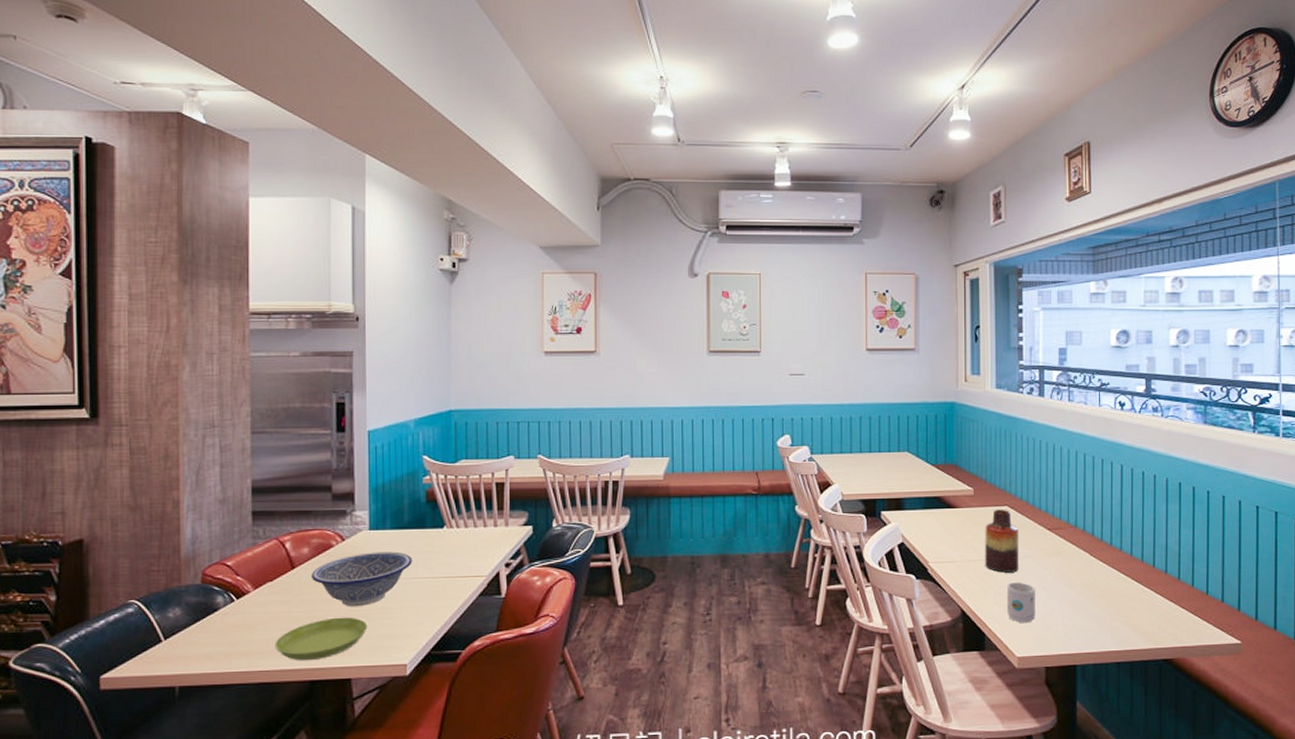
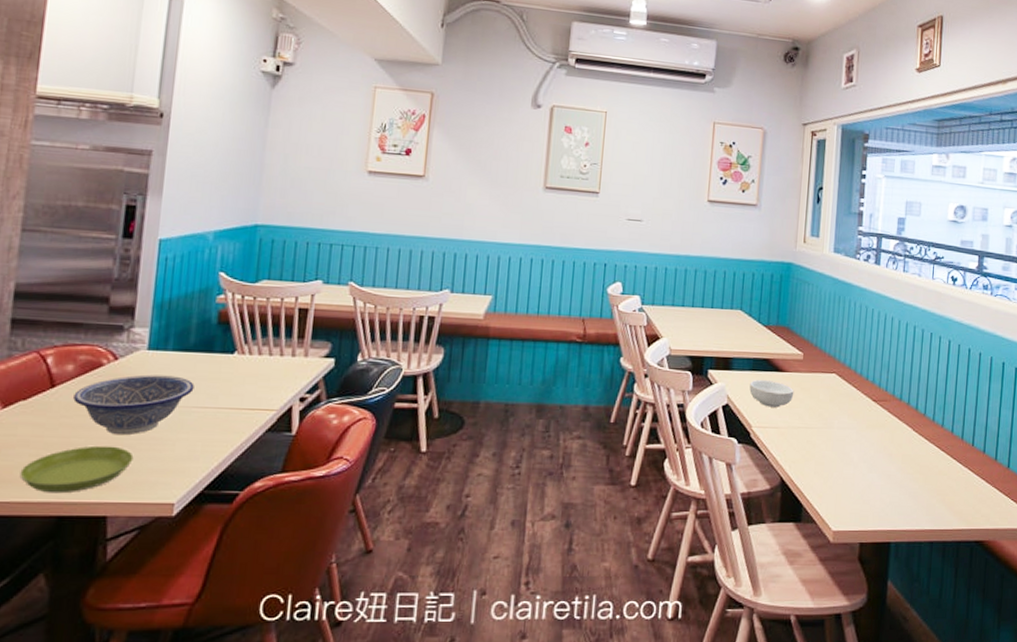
cereal bowl: none [923,516,968,543] -> present [749,379,794,408]
vase: present [985,509,1019,573] -> none [808,376,845,443]
mug: present [1007,581,1035,623] -> none [826,452,856,495]

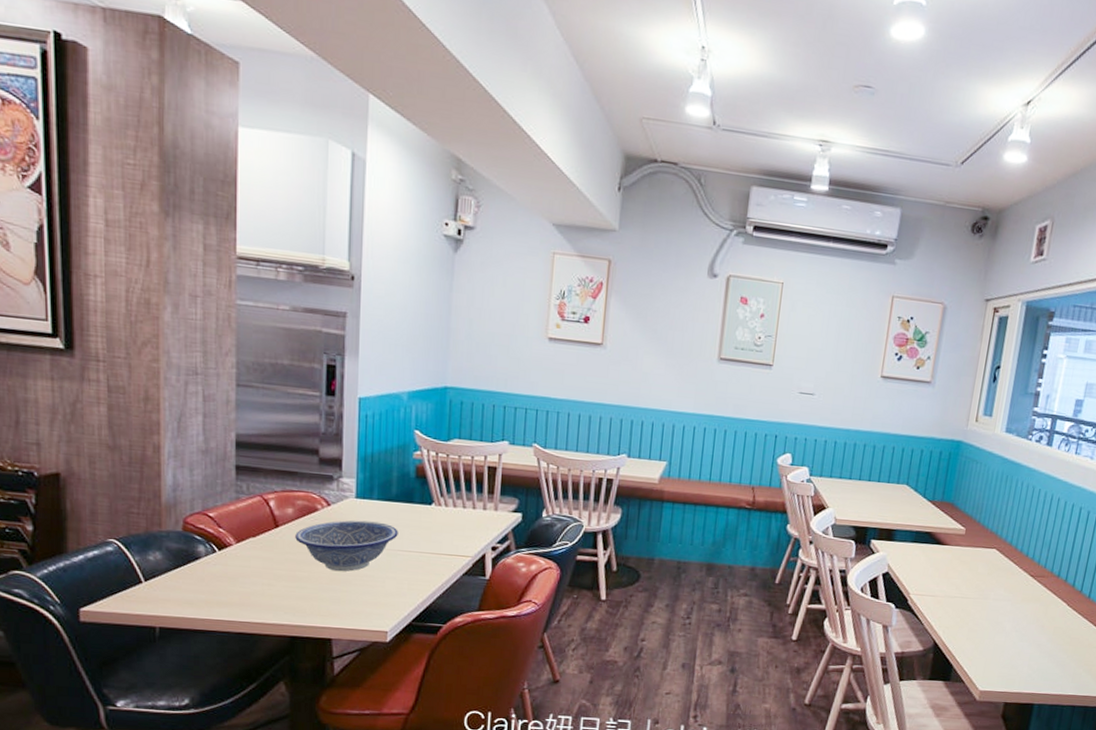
saucer: present [20,445,134,494] -> none [256,579,350,618]
cereal bowl: present [749,379,794,408] -> none [910,551,954,578]

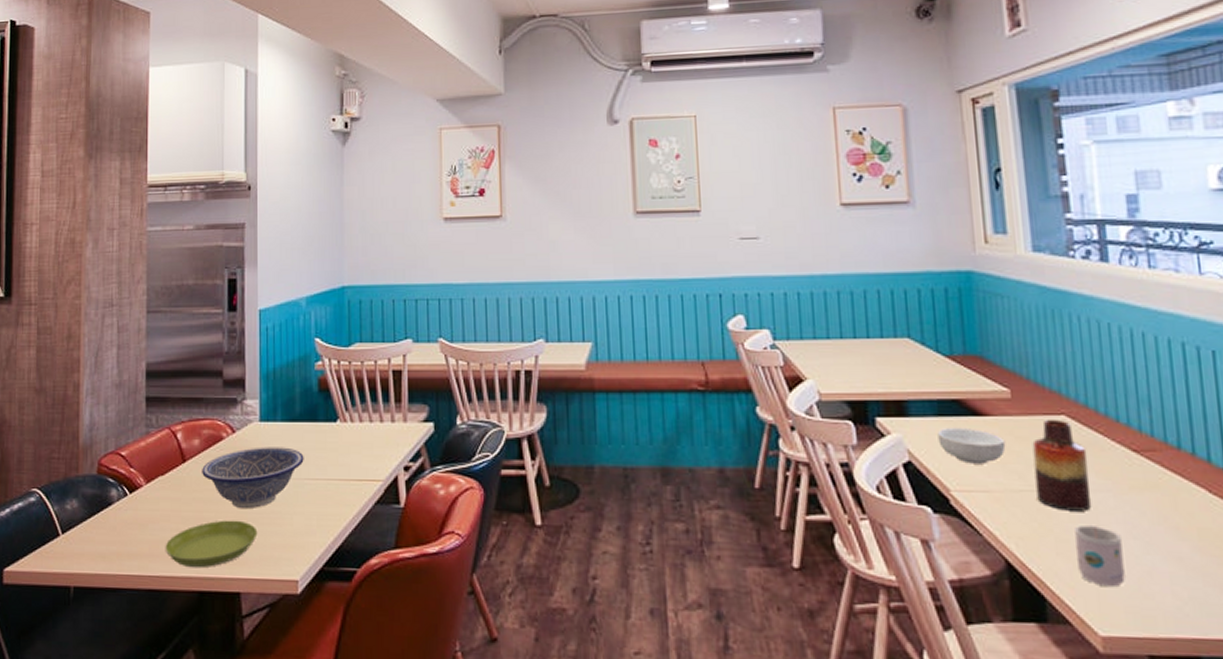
saucer: none [256,579,350,618] -> present [165,520,258,568]
cereal bowl: none [910,551,954,578] -> present [937,427,1006,464]
vase: none [964,550,1003,613] -> present [1032,419,1091,511]
mug: none [977,621,1009,660] -> present [1075,524,1125,586]

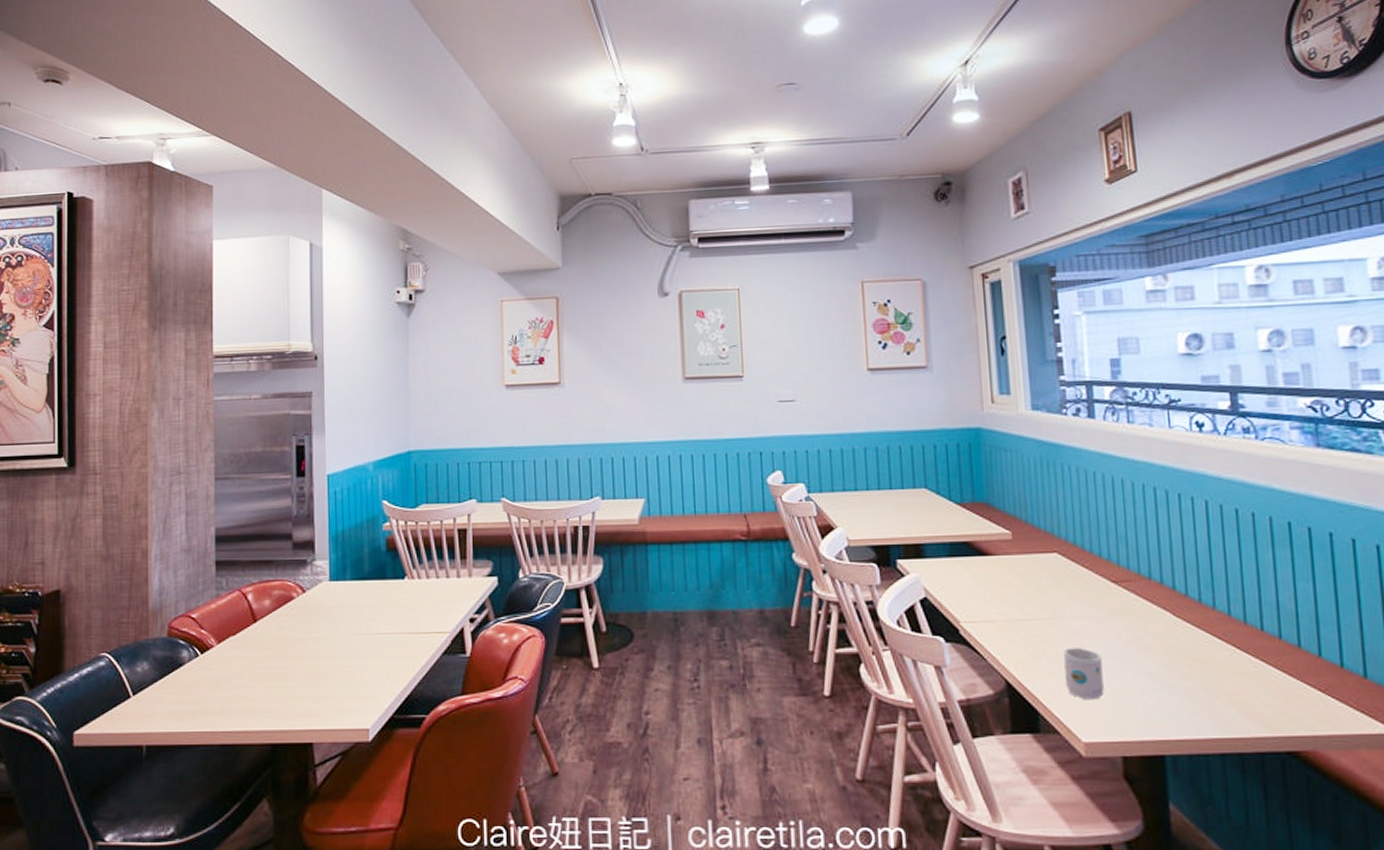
saucer: present [165,520,258,568] -> none [237,675,329,722]
decorative bowl: present [202,447,304,510] -> none [273,604,373,665]
cereal bowl: present [937,427,1006,464] -> none [950,566,1007,598]
vase: present [1032,419,1091,511] -> none [1029,556,1078,636]

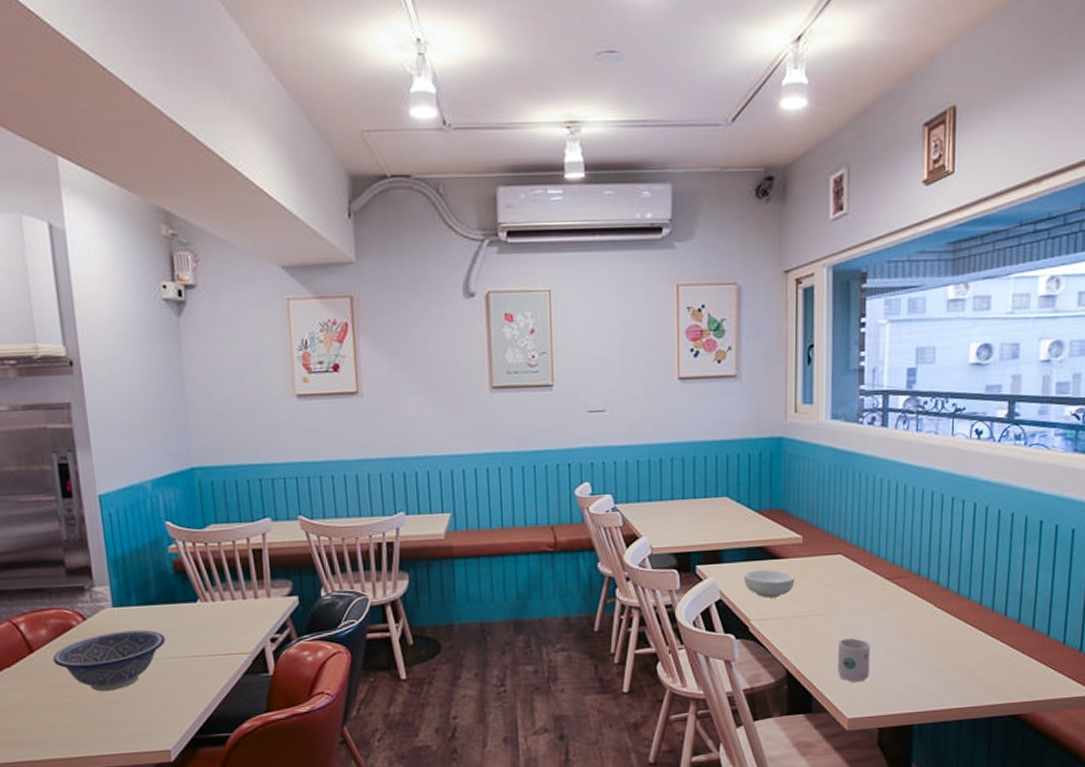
decorative bowl: none [273,604,373,665] -> present [53,630,166,692]
cereal bowl: none [950,566,1007,598] -> present [744,569,795,598]

